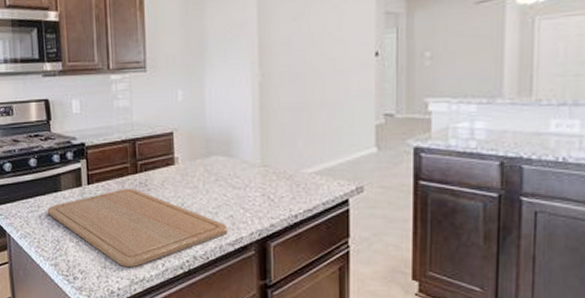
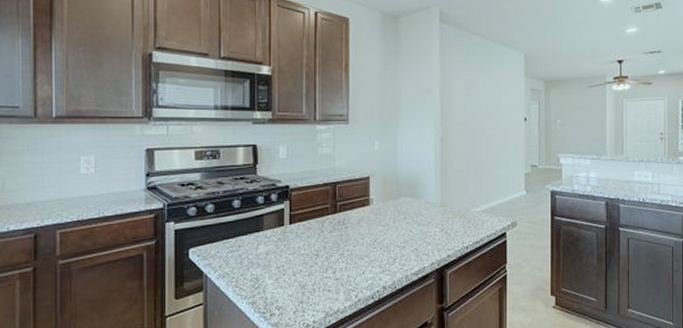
chopping board: present [47,189,228,267] -> none [248,227,413,300]

